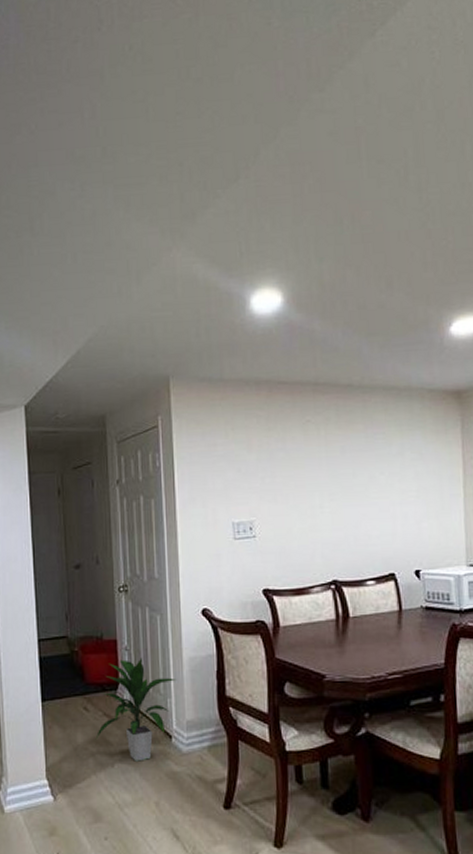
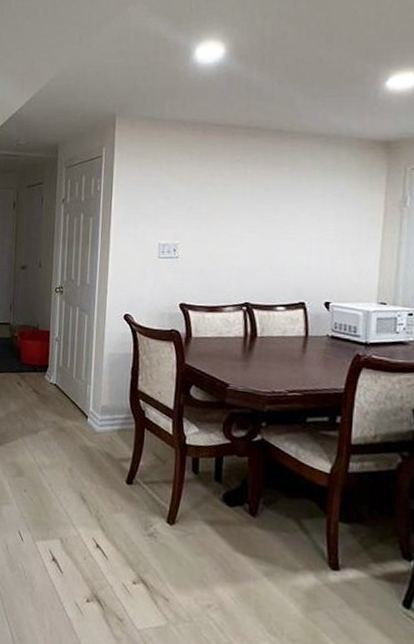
indoor plant: present [95,658,177,762] -> none [24,348,97,433]

